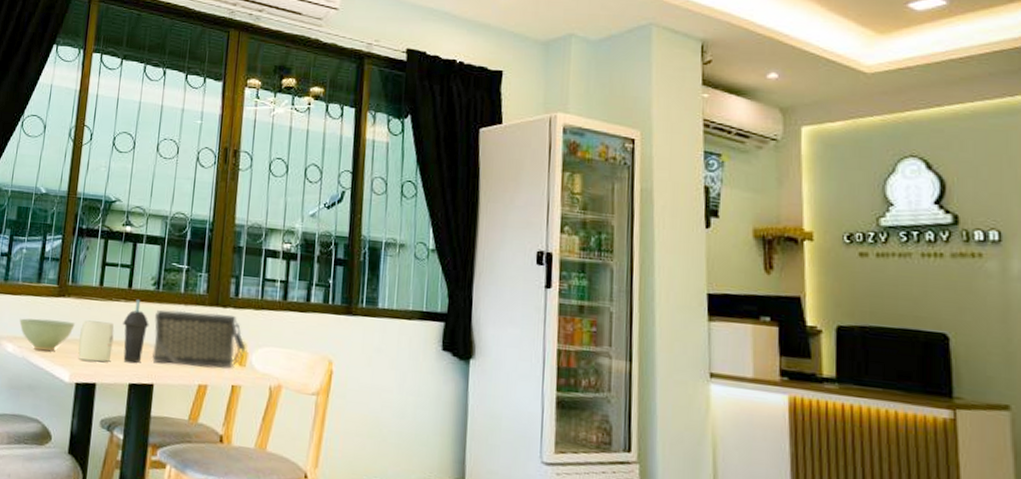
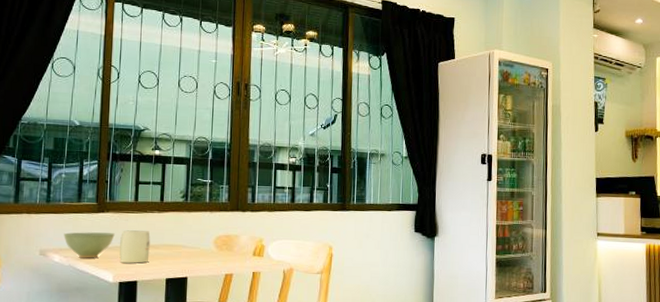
cup: present [123,300,149,363] -> none [158,210,181,261]
handbag: present [151,309,246,369] -> none [184,216,263,260]

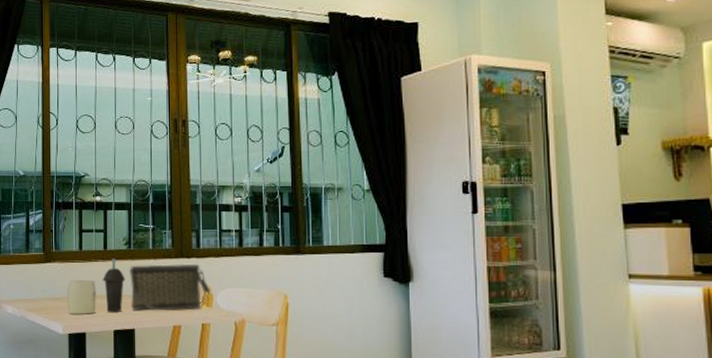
bowl: present [64,232,115,258] -> none [15,283,62,309]
cup: none [158,210,181,261] -> present [103,259,125,312]
handbag: none [184,216,263,260] -> present [130,263,211,311]

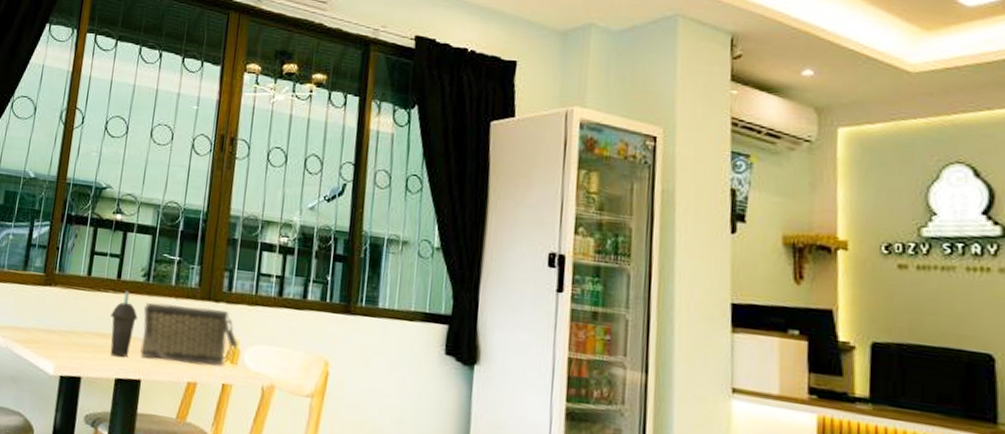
mug: present [67,279,96,315] -> none [63,310,102,355]

